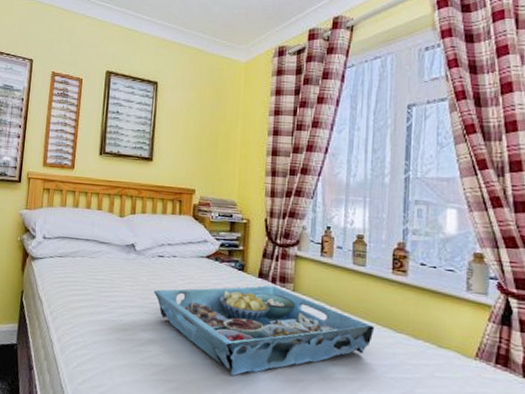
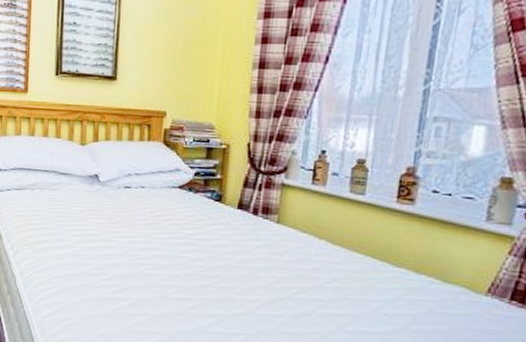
serving tray: present [154,285,375,376] -> none [120,216,370,310]

